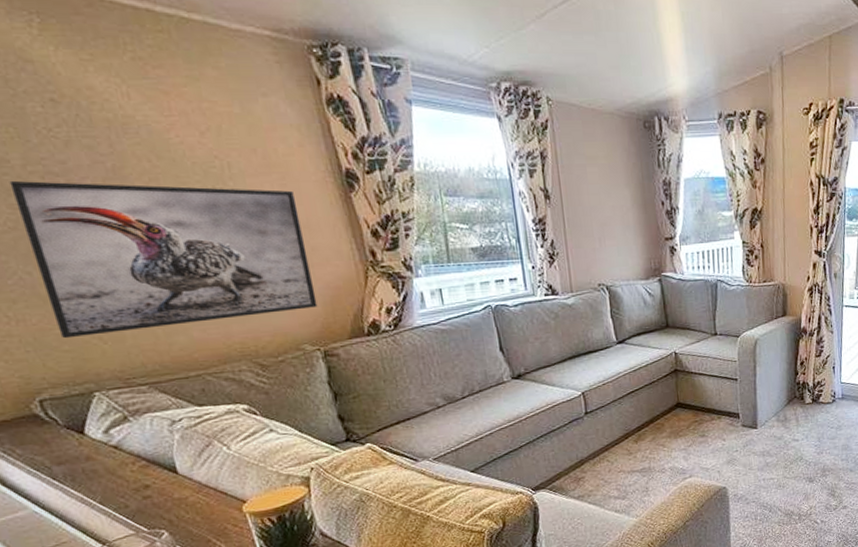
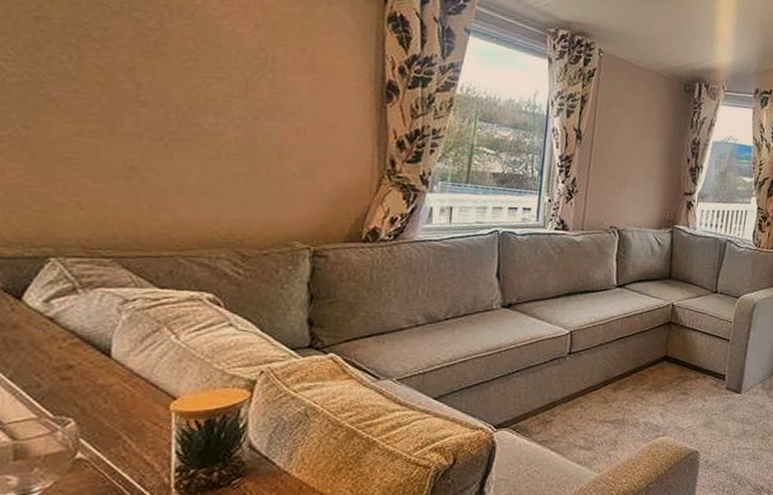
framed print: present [9,180,318,339] -> none [36,37,330,206]

